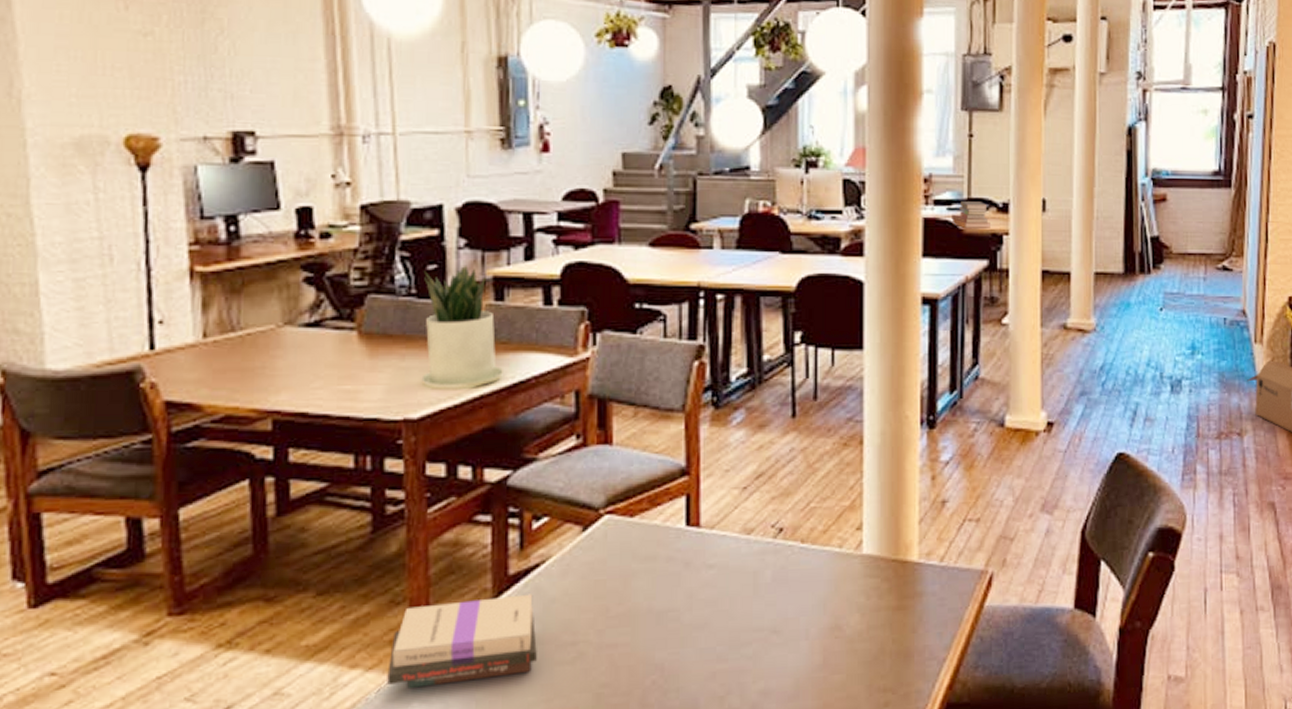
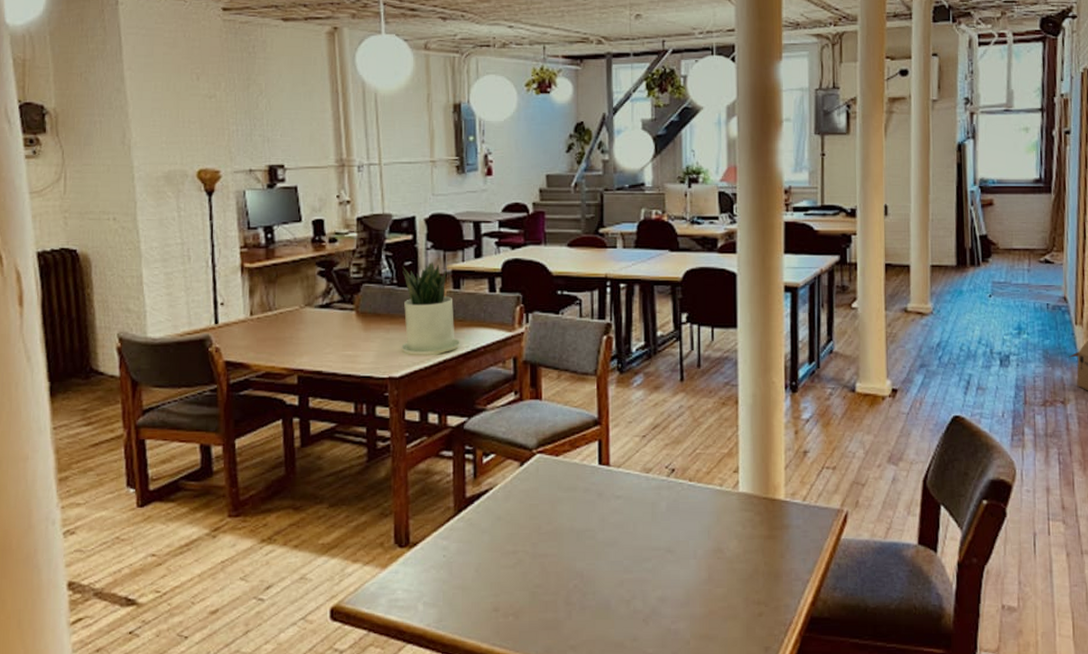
books: present [387,594,537,690] -> none [379,513,487,581]
books: present [952,201,990,228] -> none [808,208,841,230]

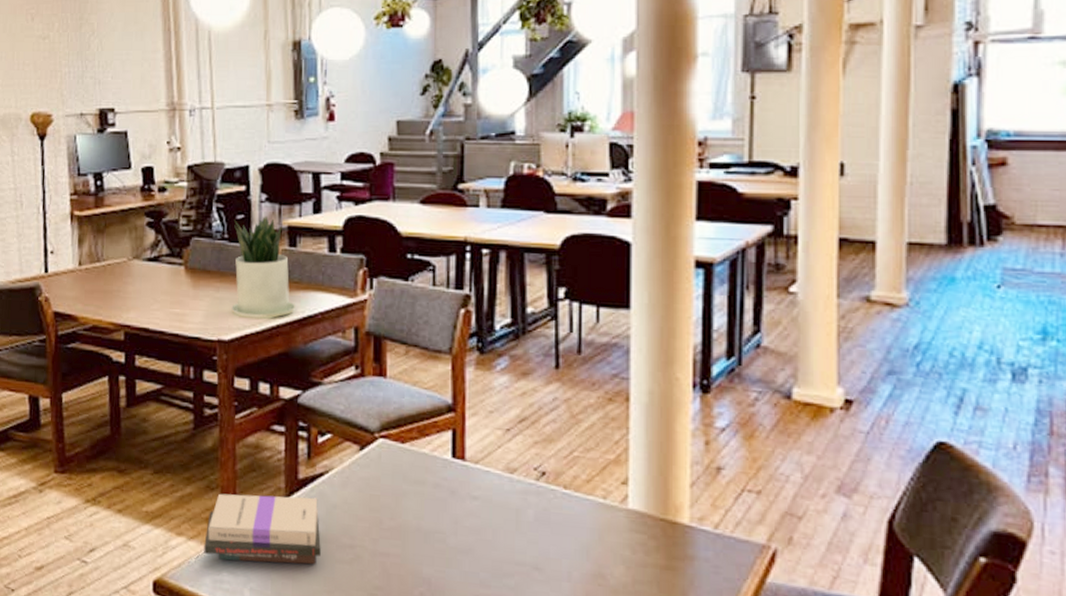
books: none [379,513,487,581] -> present [204,493,321,565]

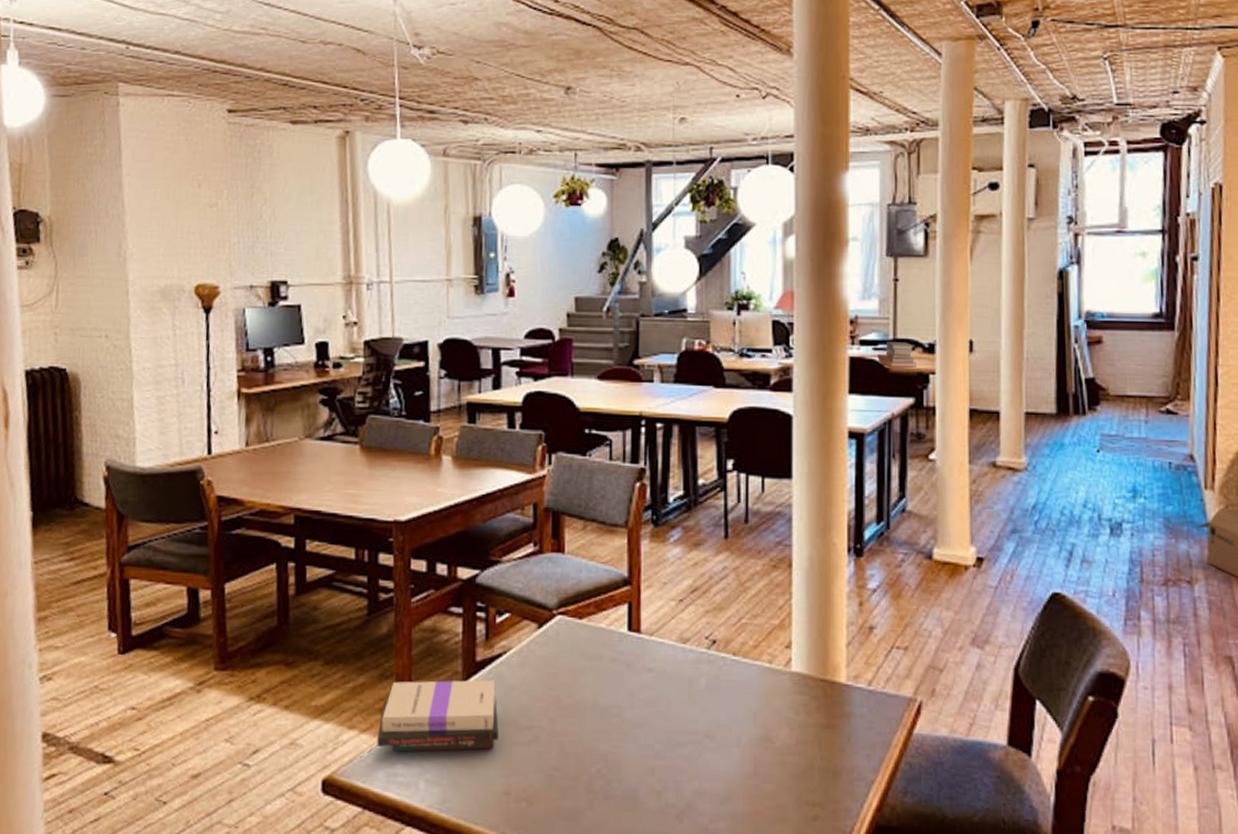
planter: present [231,215,296,319] -> none [408,392,475,497]
books: none [730,165,776,193] -> present [877,342,916,368]

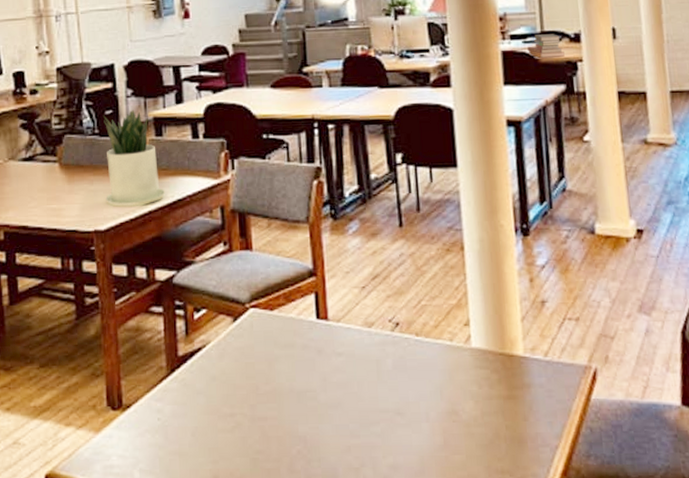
books: present [377,679,499,753] -> none [92,372,204,446]
planter: none [408,392,475,497] -> present [104,109,166,207]

